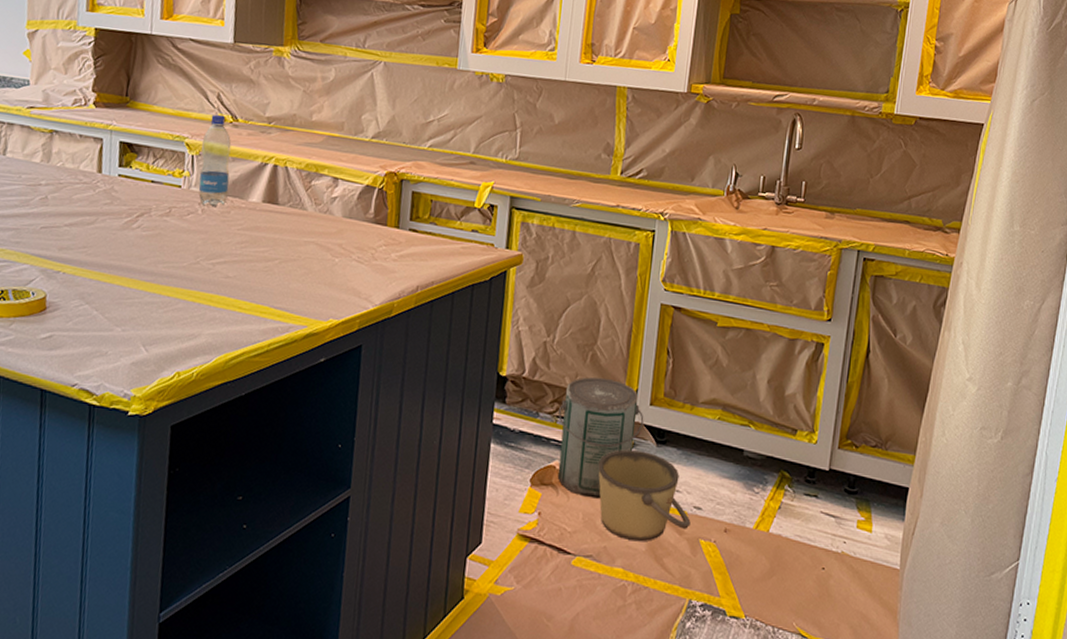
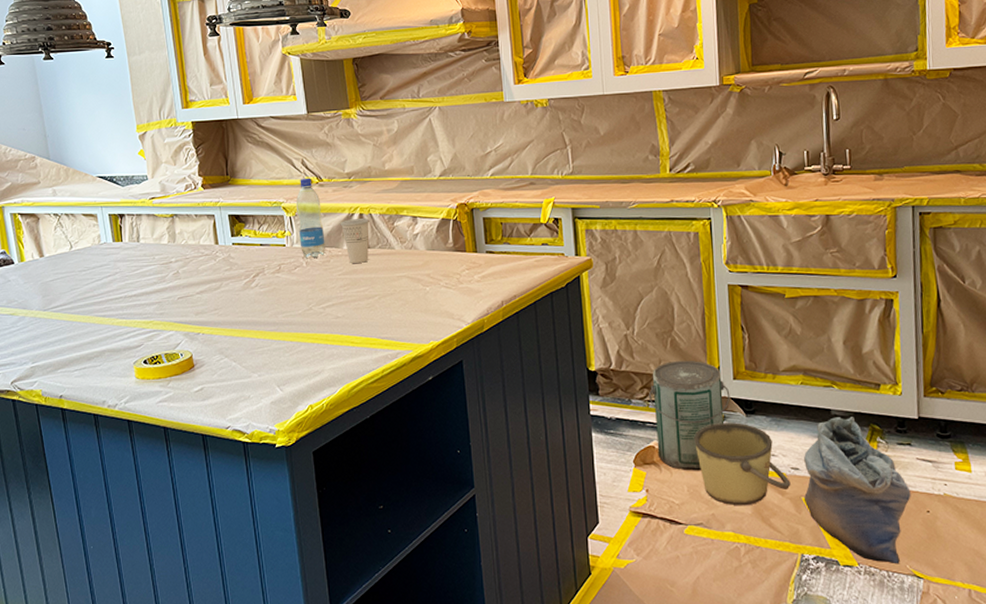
cup: none [249,169,285,220] -> present [340,217,370,263]
plastic bag: none [702,458,810,620] -> present [804,417,911,563]

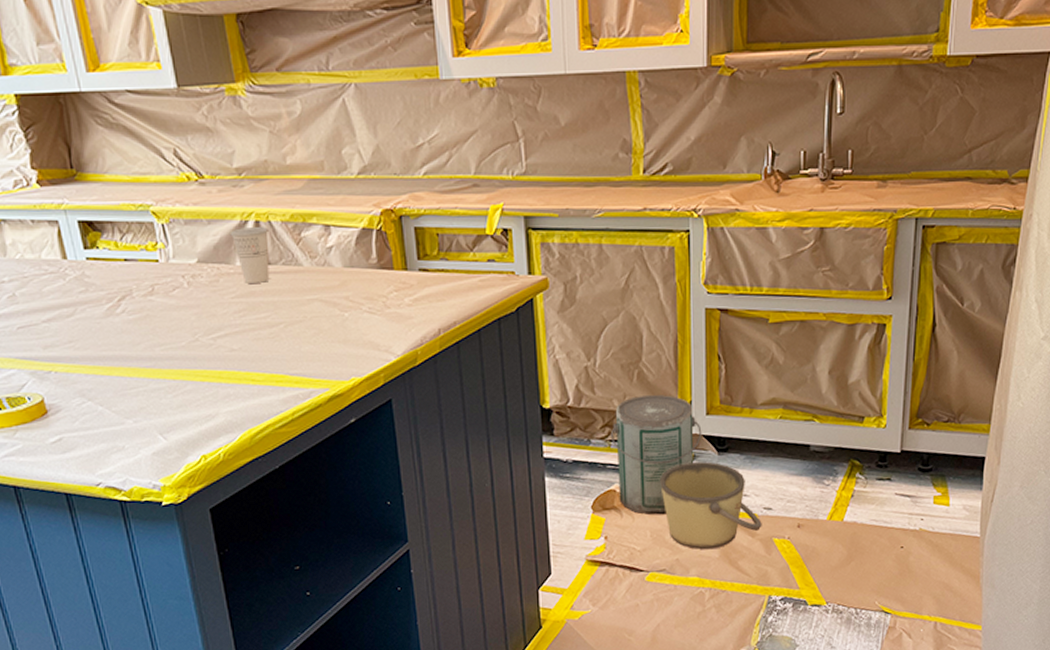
bottle: present [295,178,325,259] -> none [168,173,213,278]
plastic bag: present [804,417,911,563] -> none [776,452,886,600]

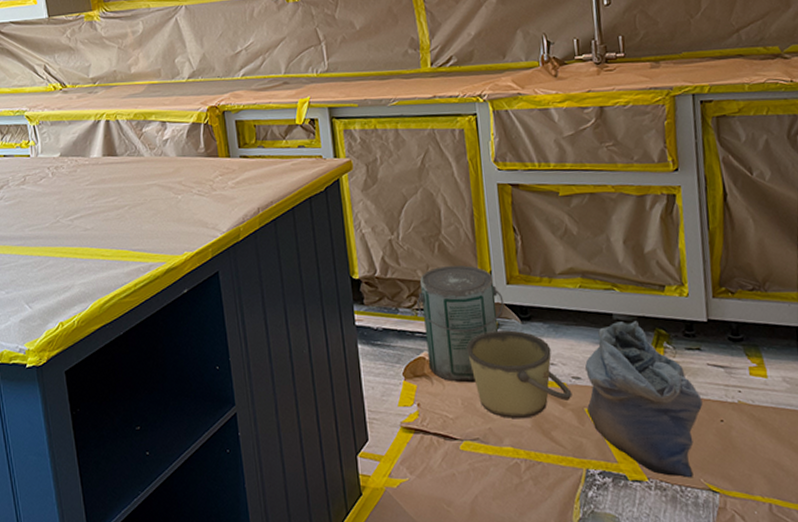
cup: present [230,226,270,283] -> none [86,124,117,172]
plastic bag: none [776,452,886,600] -> present [585,321,703,477]

